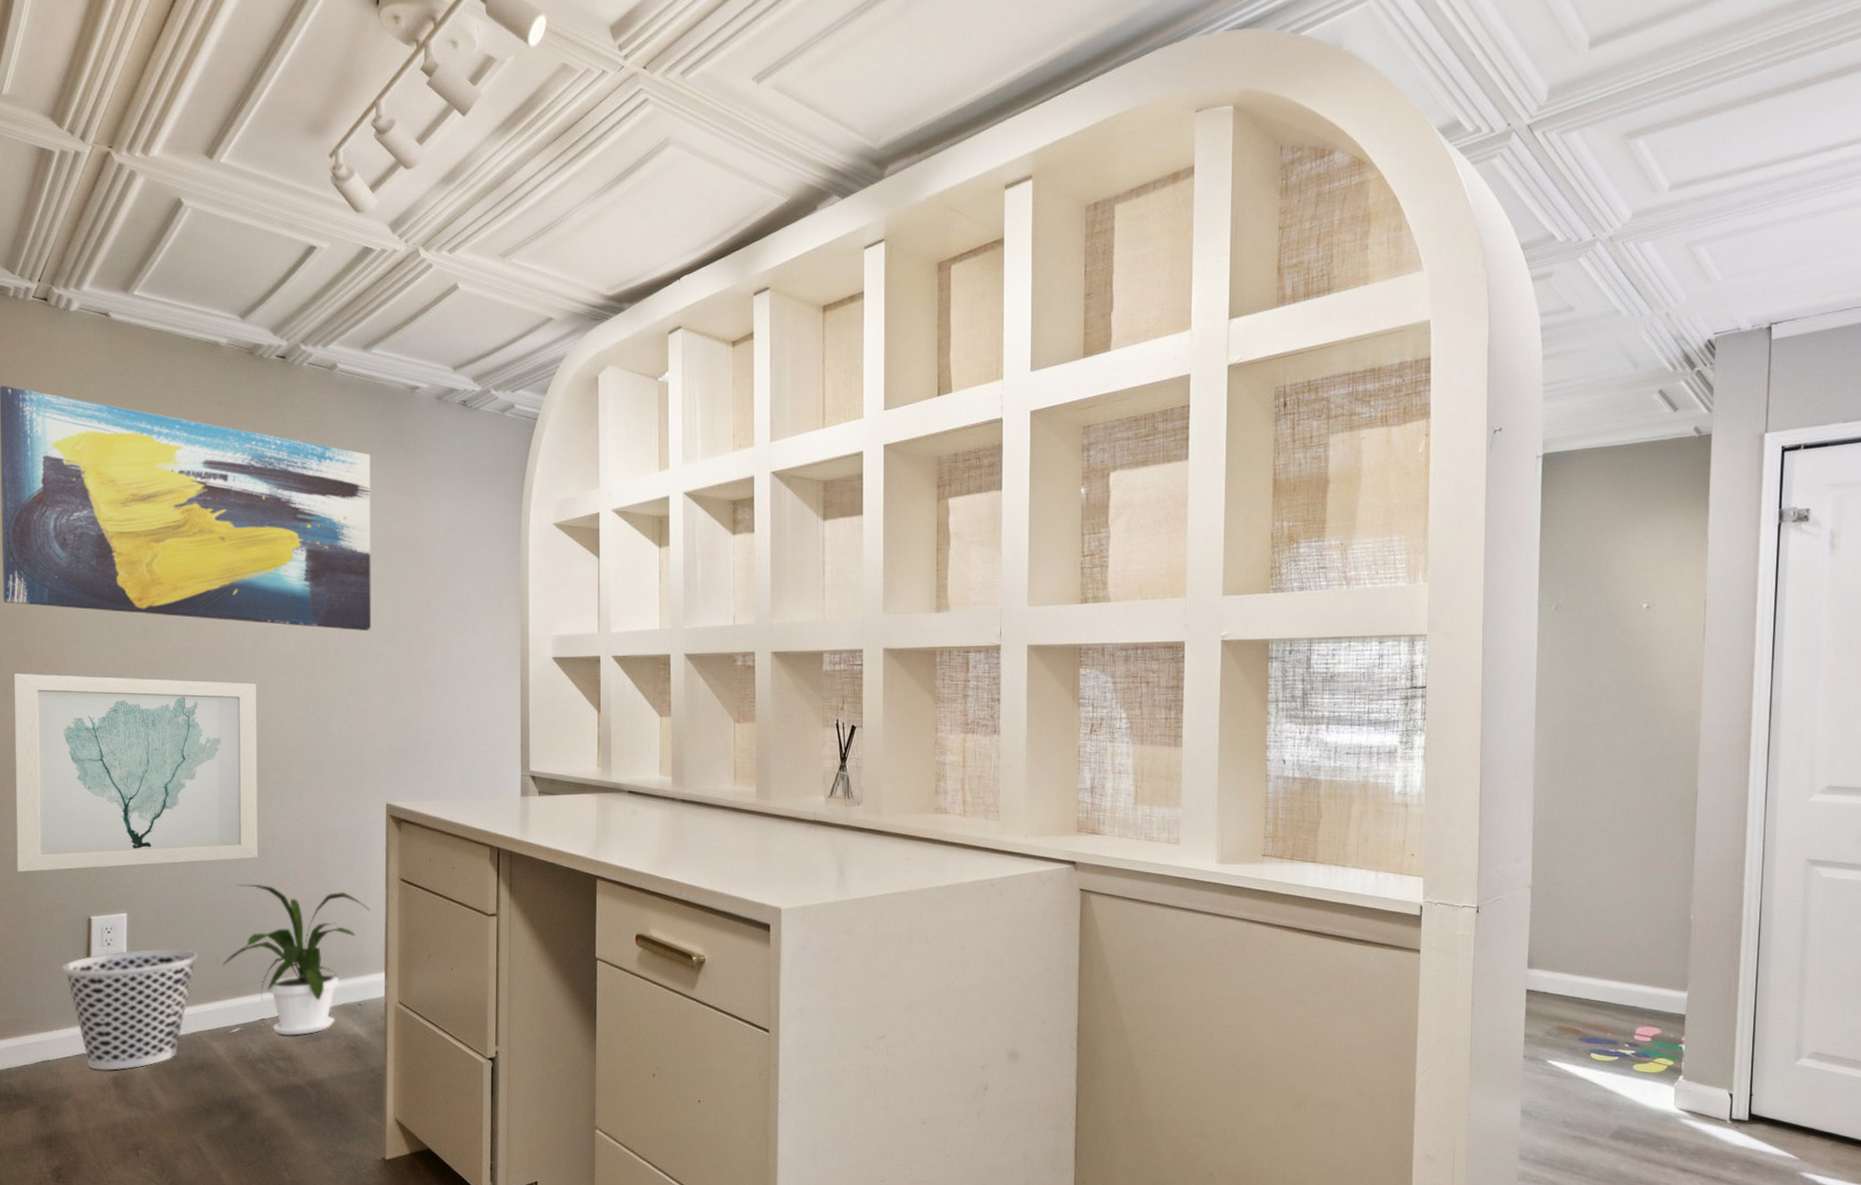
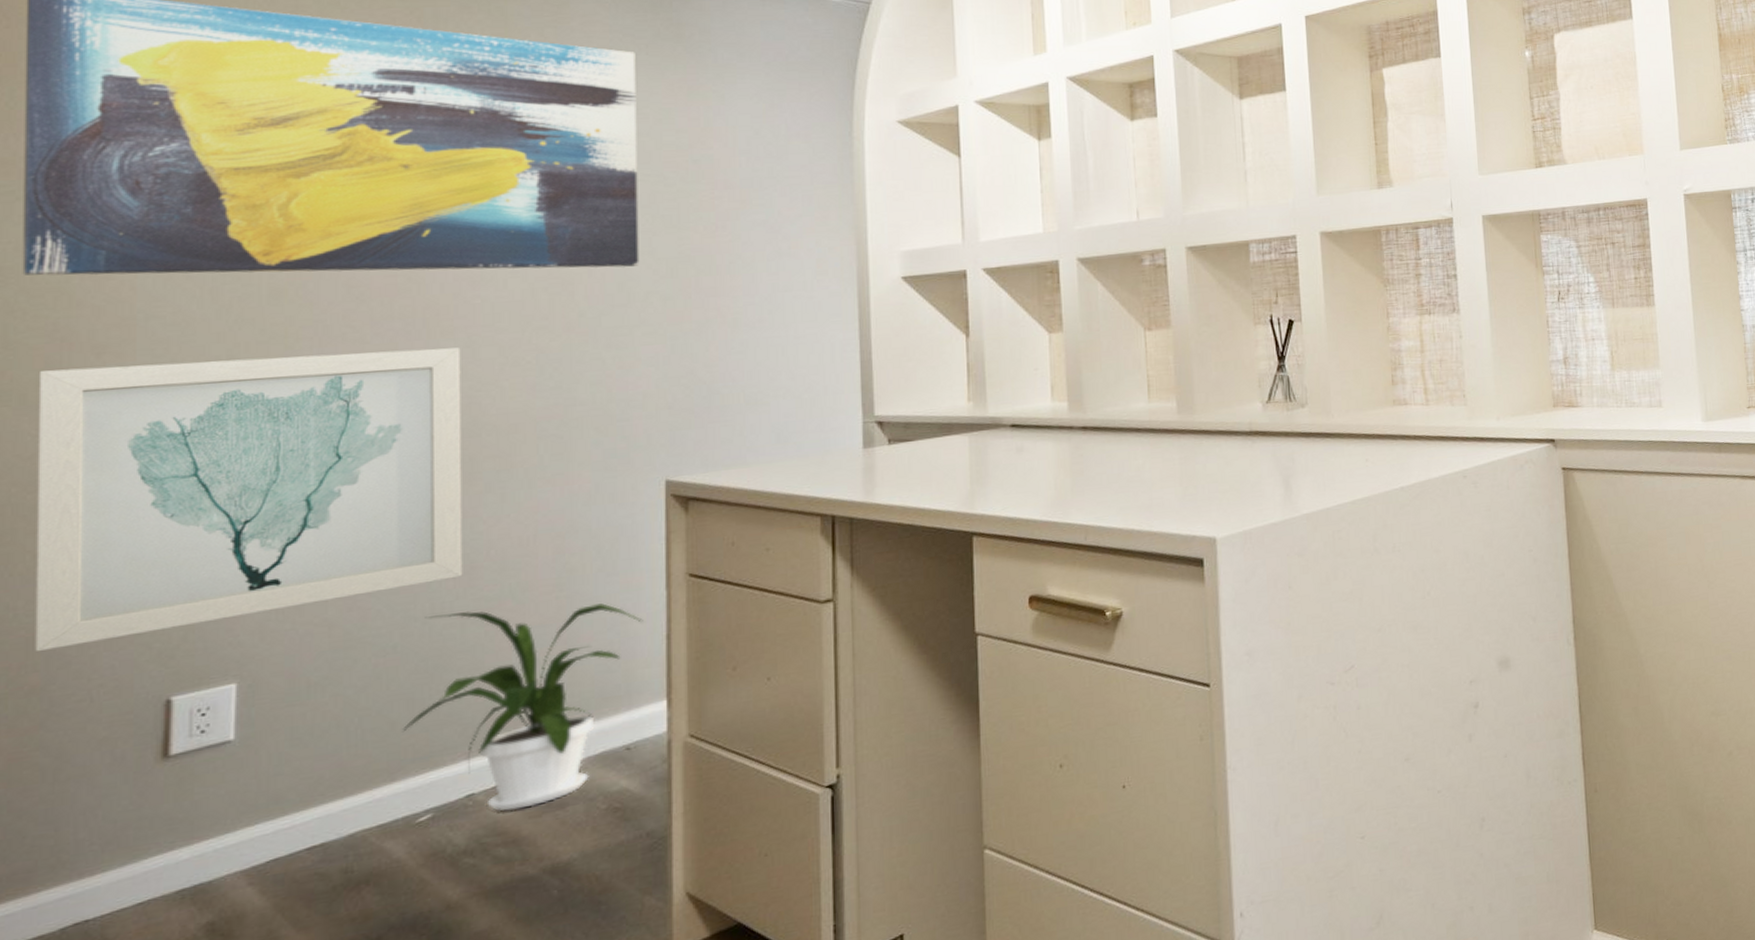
wastebasket: present [62,949,198,1070] -> none [116,718,361,919]

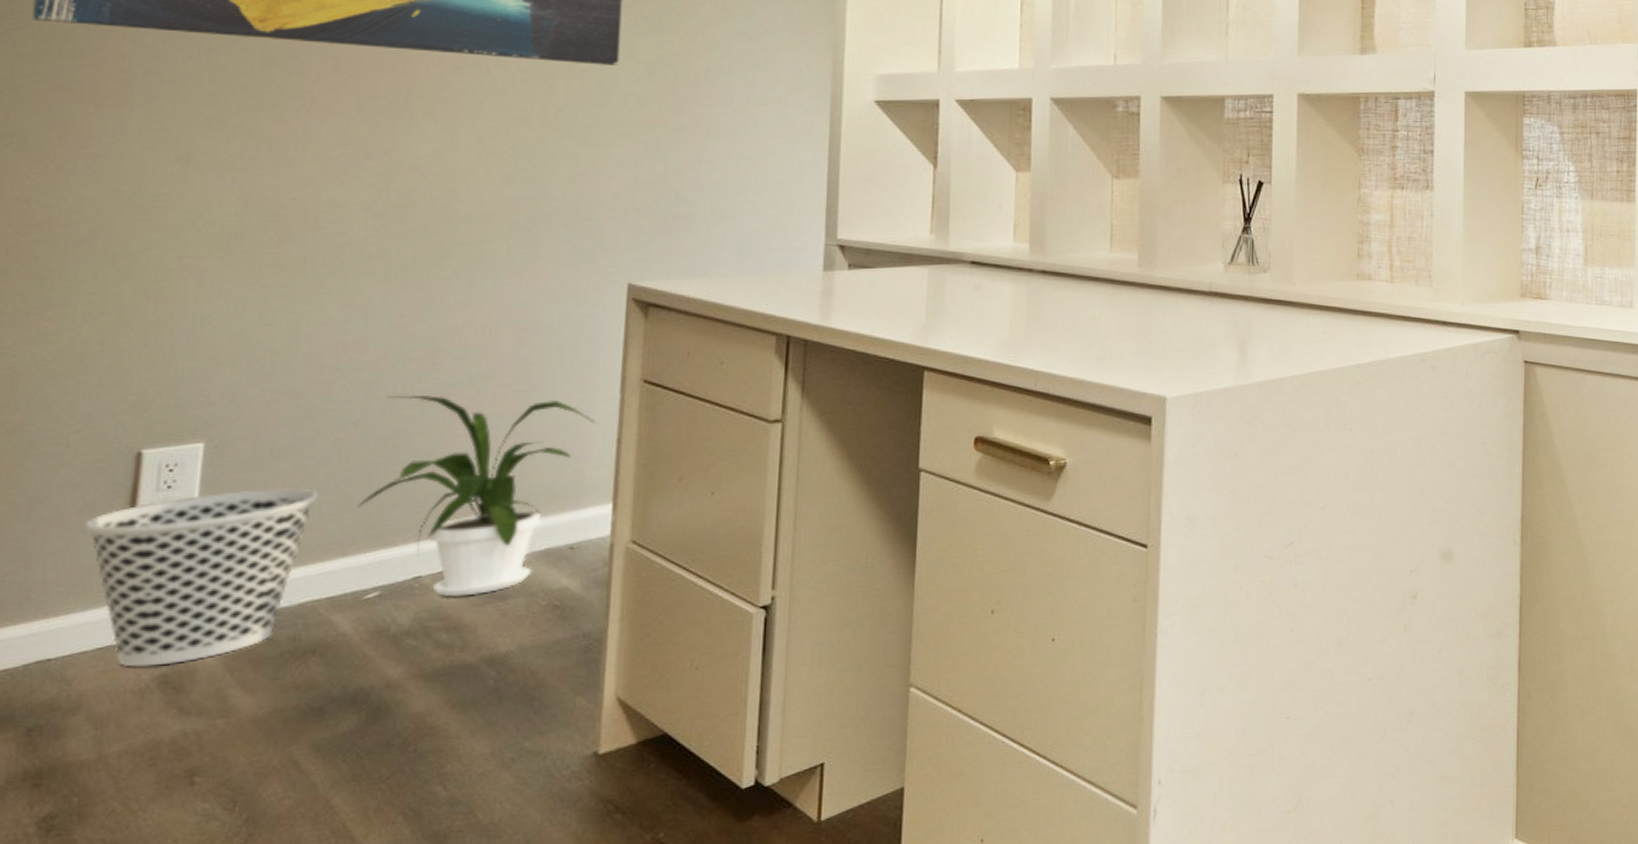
wall art: present [35,347,463,653] -> none [18,117,441,393]
wastebasket: none [116,718,361,919] -> present [84,488,319,667]

